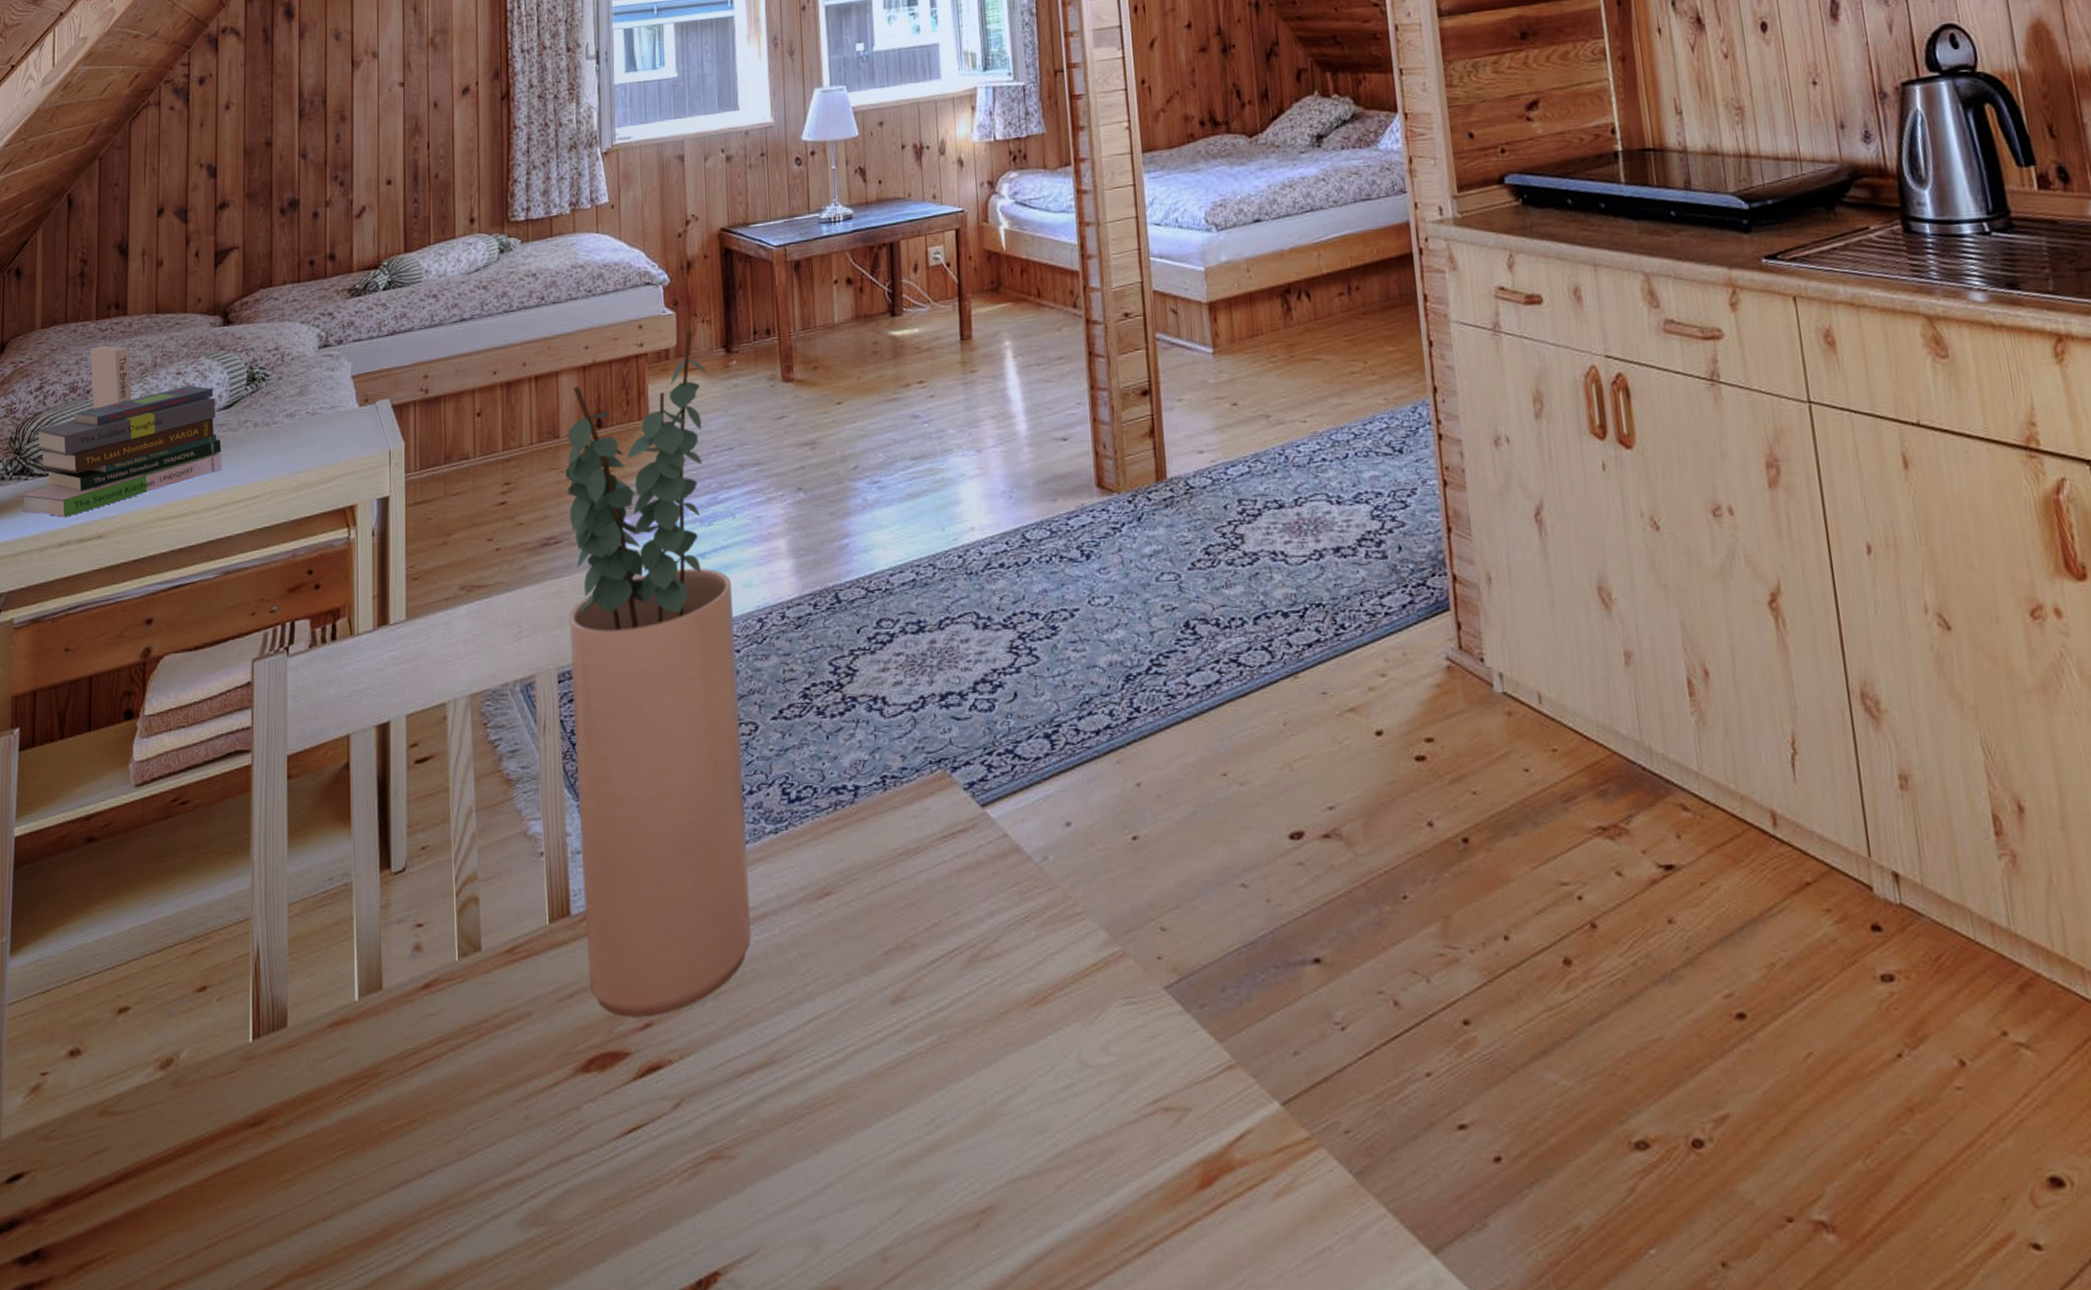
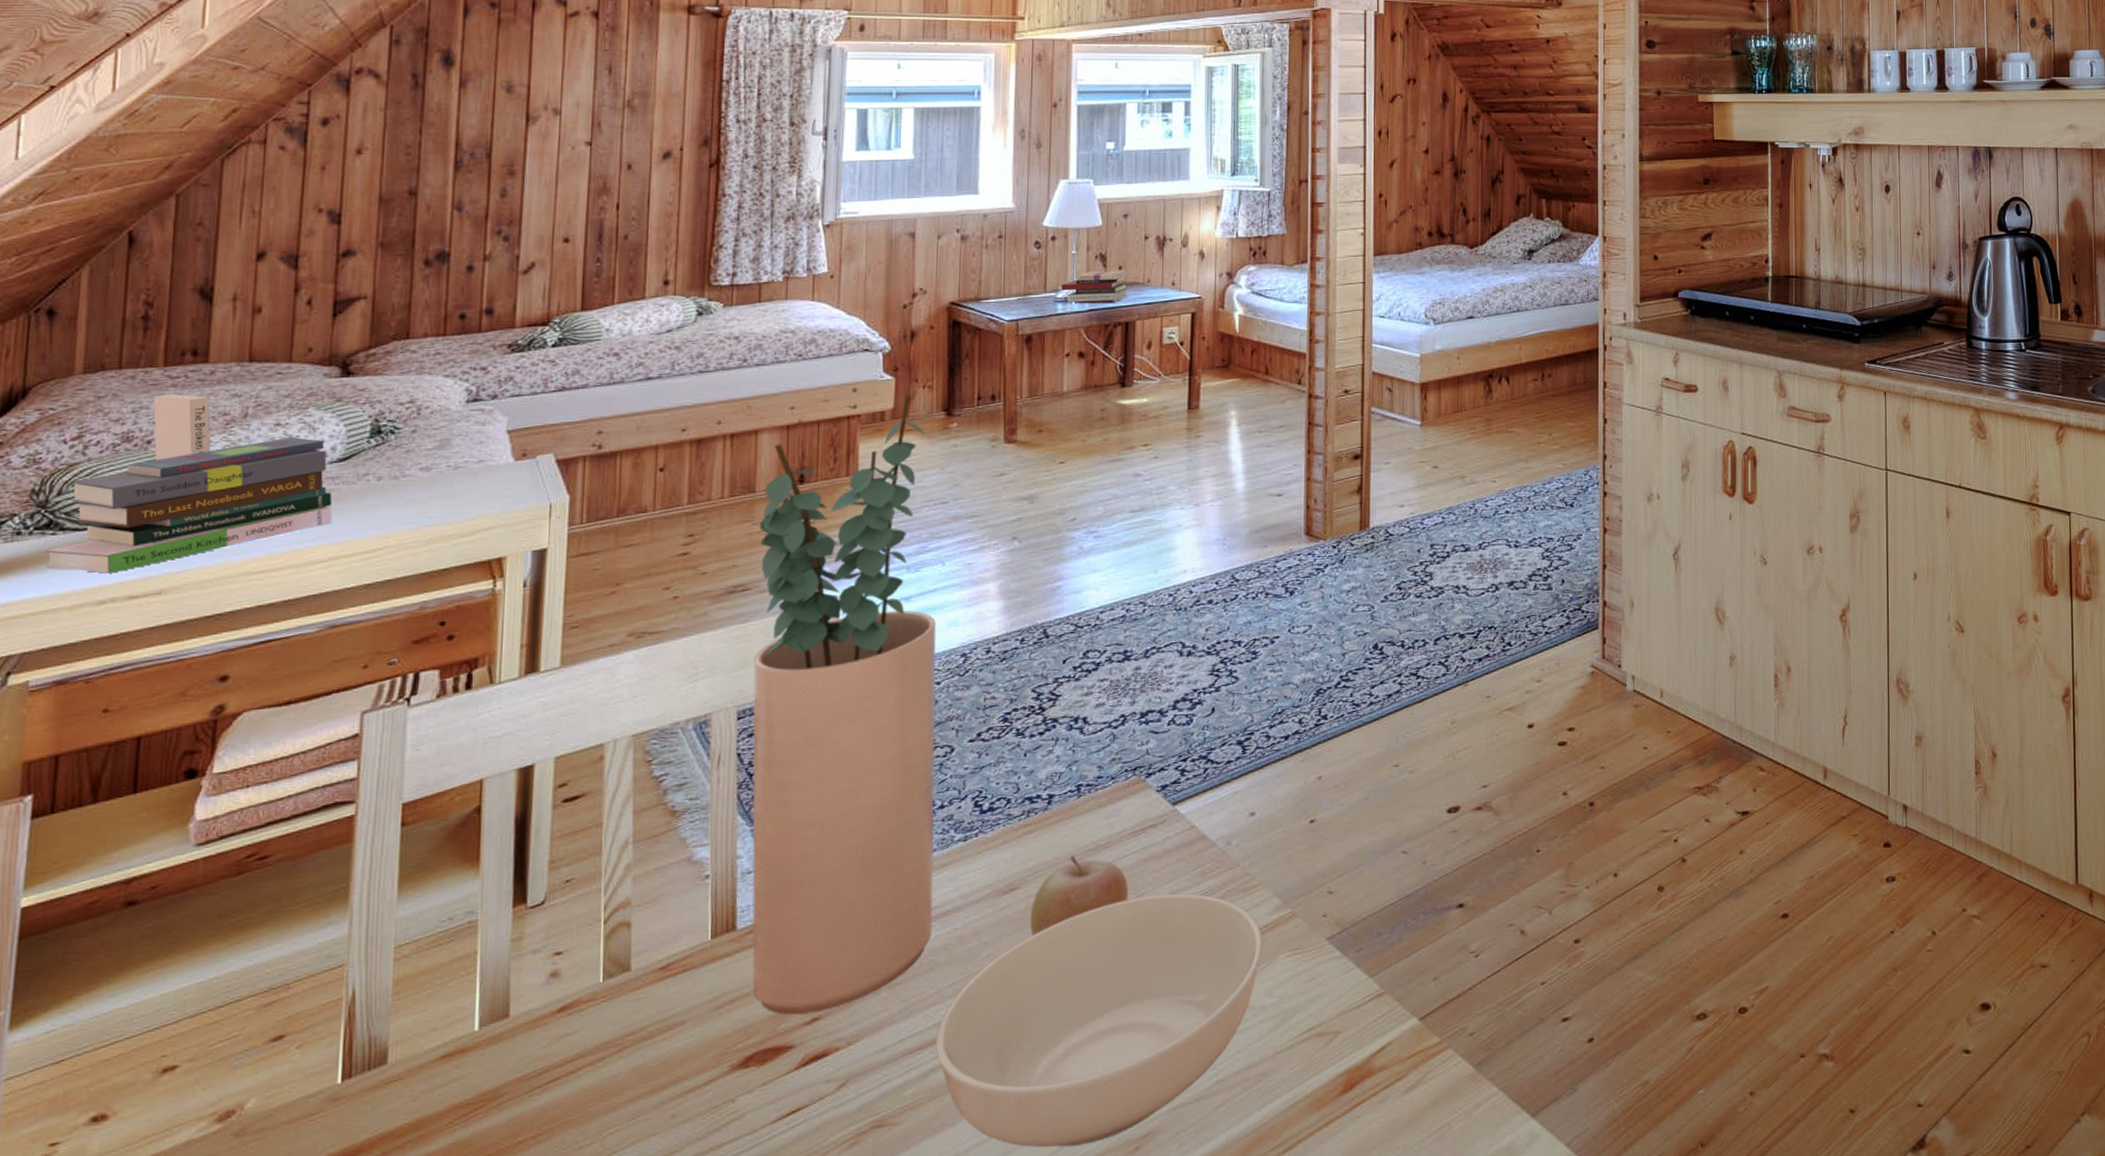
bowl: none [762,914,1095,1211] -> present [935,893,1264,1148]
books: none [823,185,890,224] -> present [1061,271,1128,304]
fruit: none [845,858,945,951] -> present [1029,854,1129,936]

